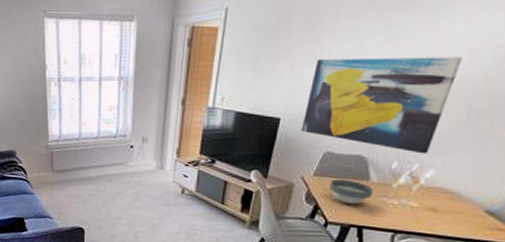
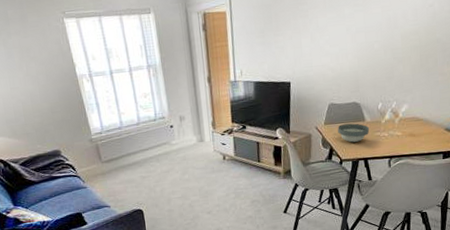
wall art: present [301,57,462,154] -> none [307,16,409,94]

